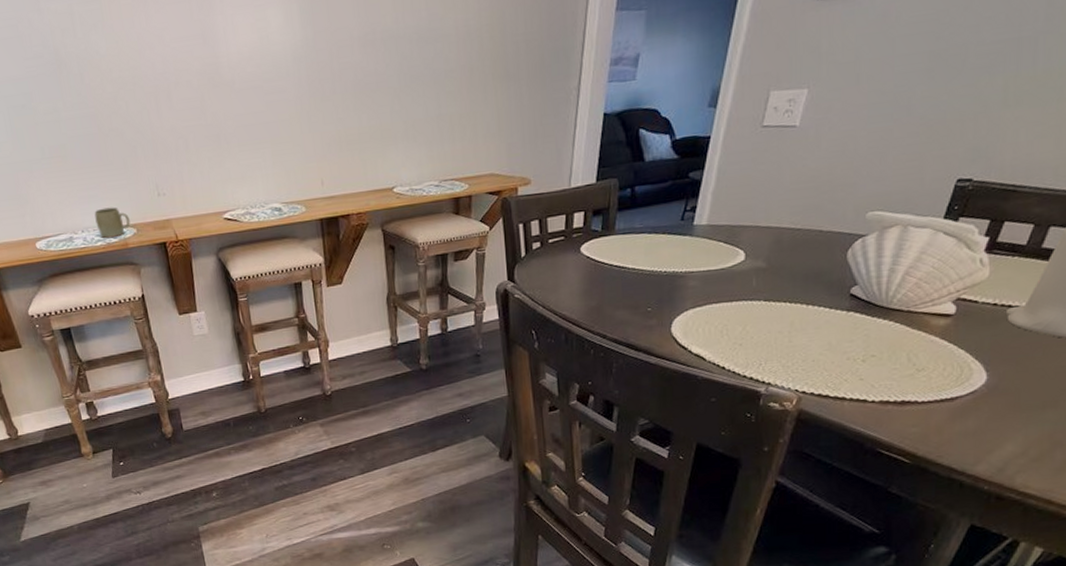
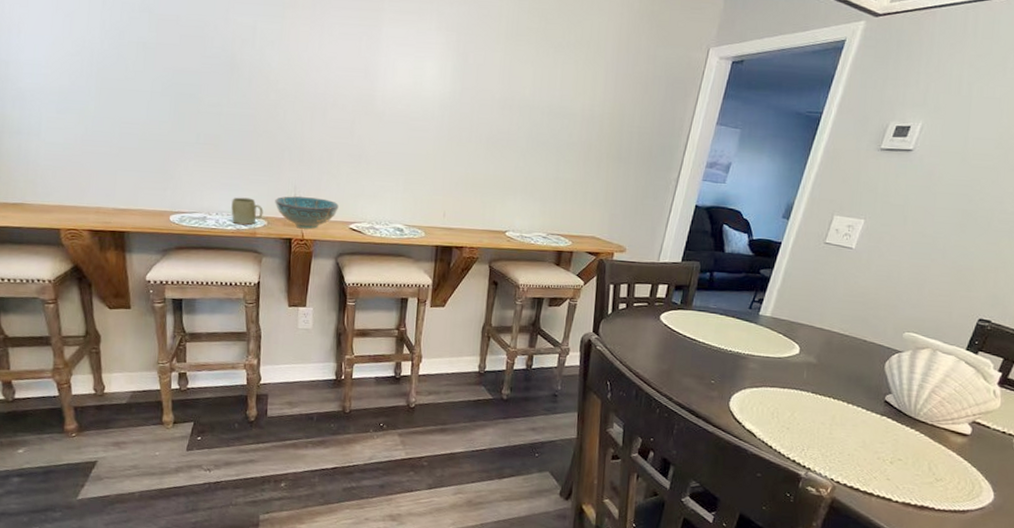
decorative bowl: none [139,191,208,230] -> present [275,196,339,230]

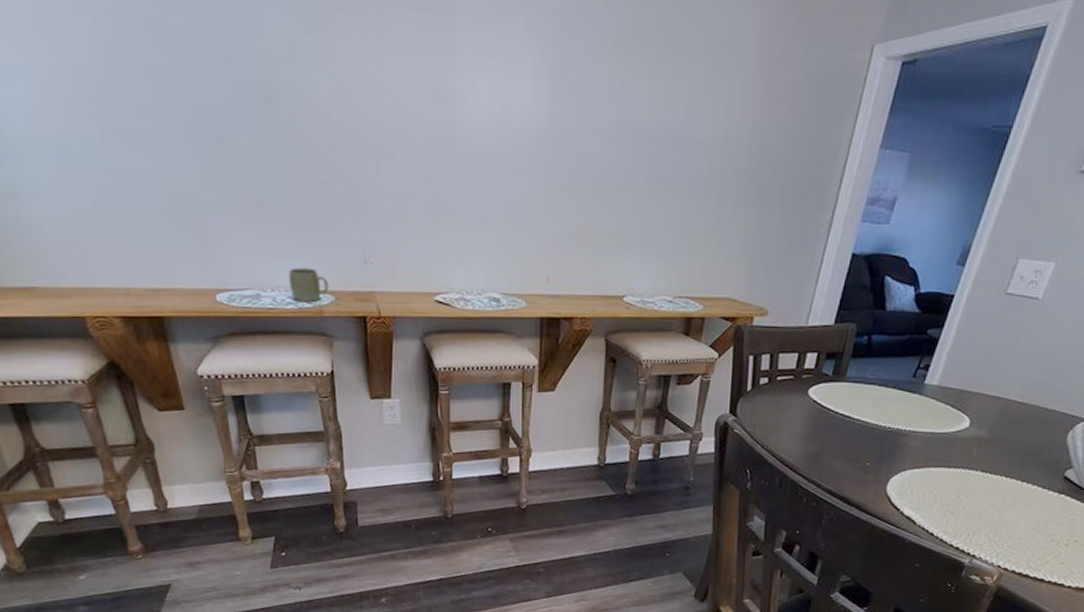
decorative bowl: present [275,196,339,230] -> none [341,263,419,304]

